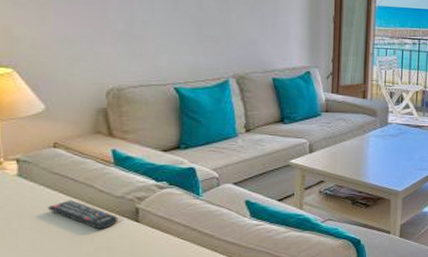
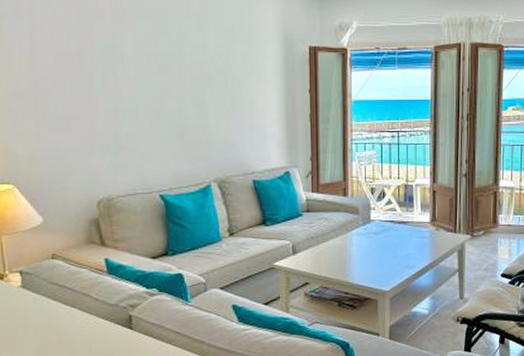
remote control: present [48,200,117,230] -> none [50,309,112,338]

